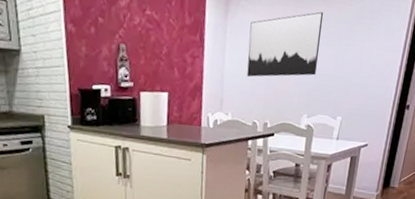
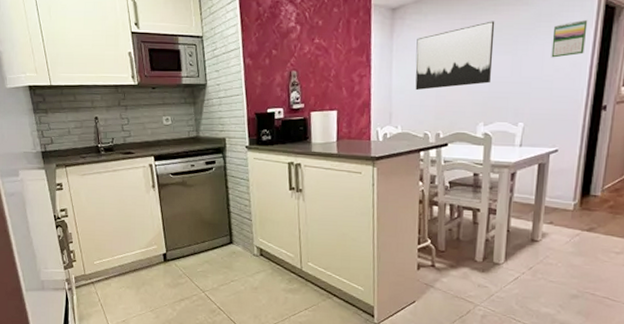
calendar: none [369,20,402,56] -> present [551,19,588,58]

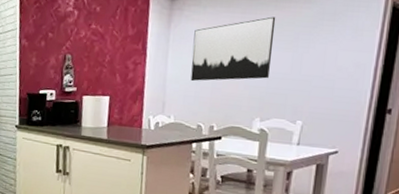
calendar: present [551,19,588,58] -> none [333,20,374,57]

